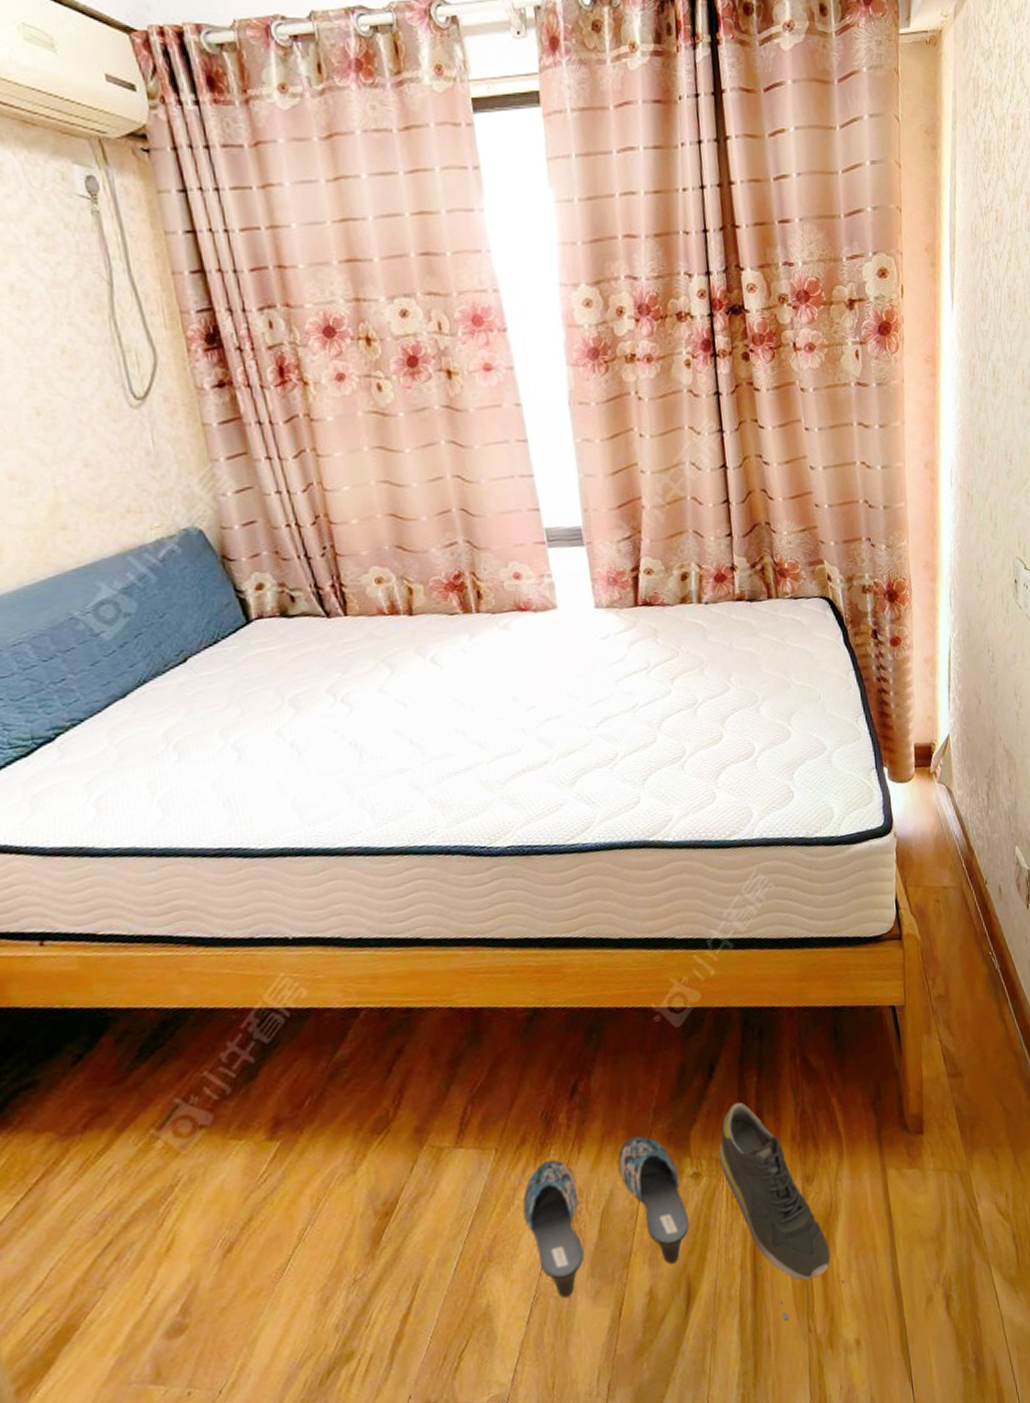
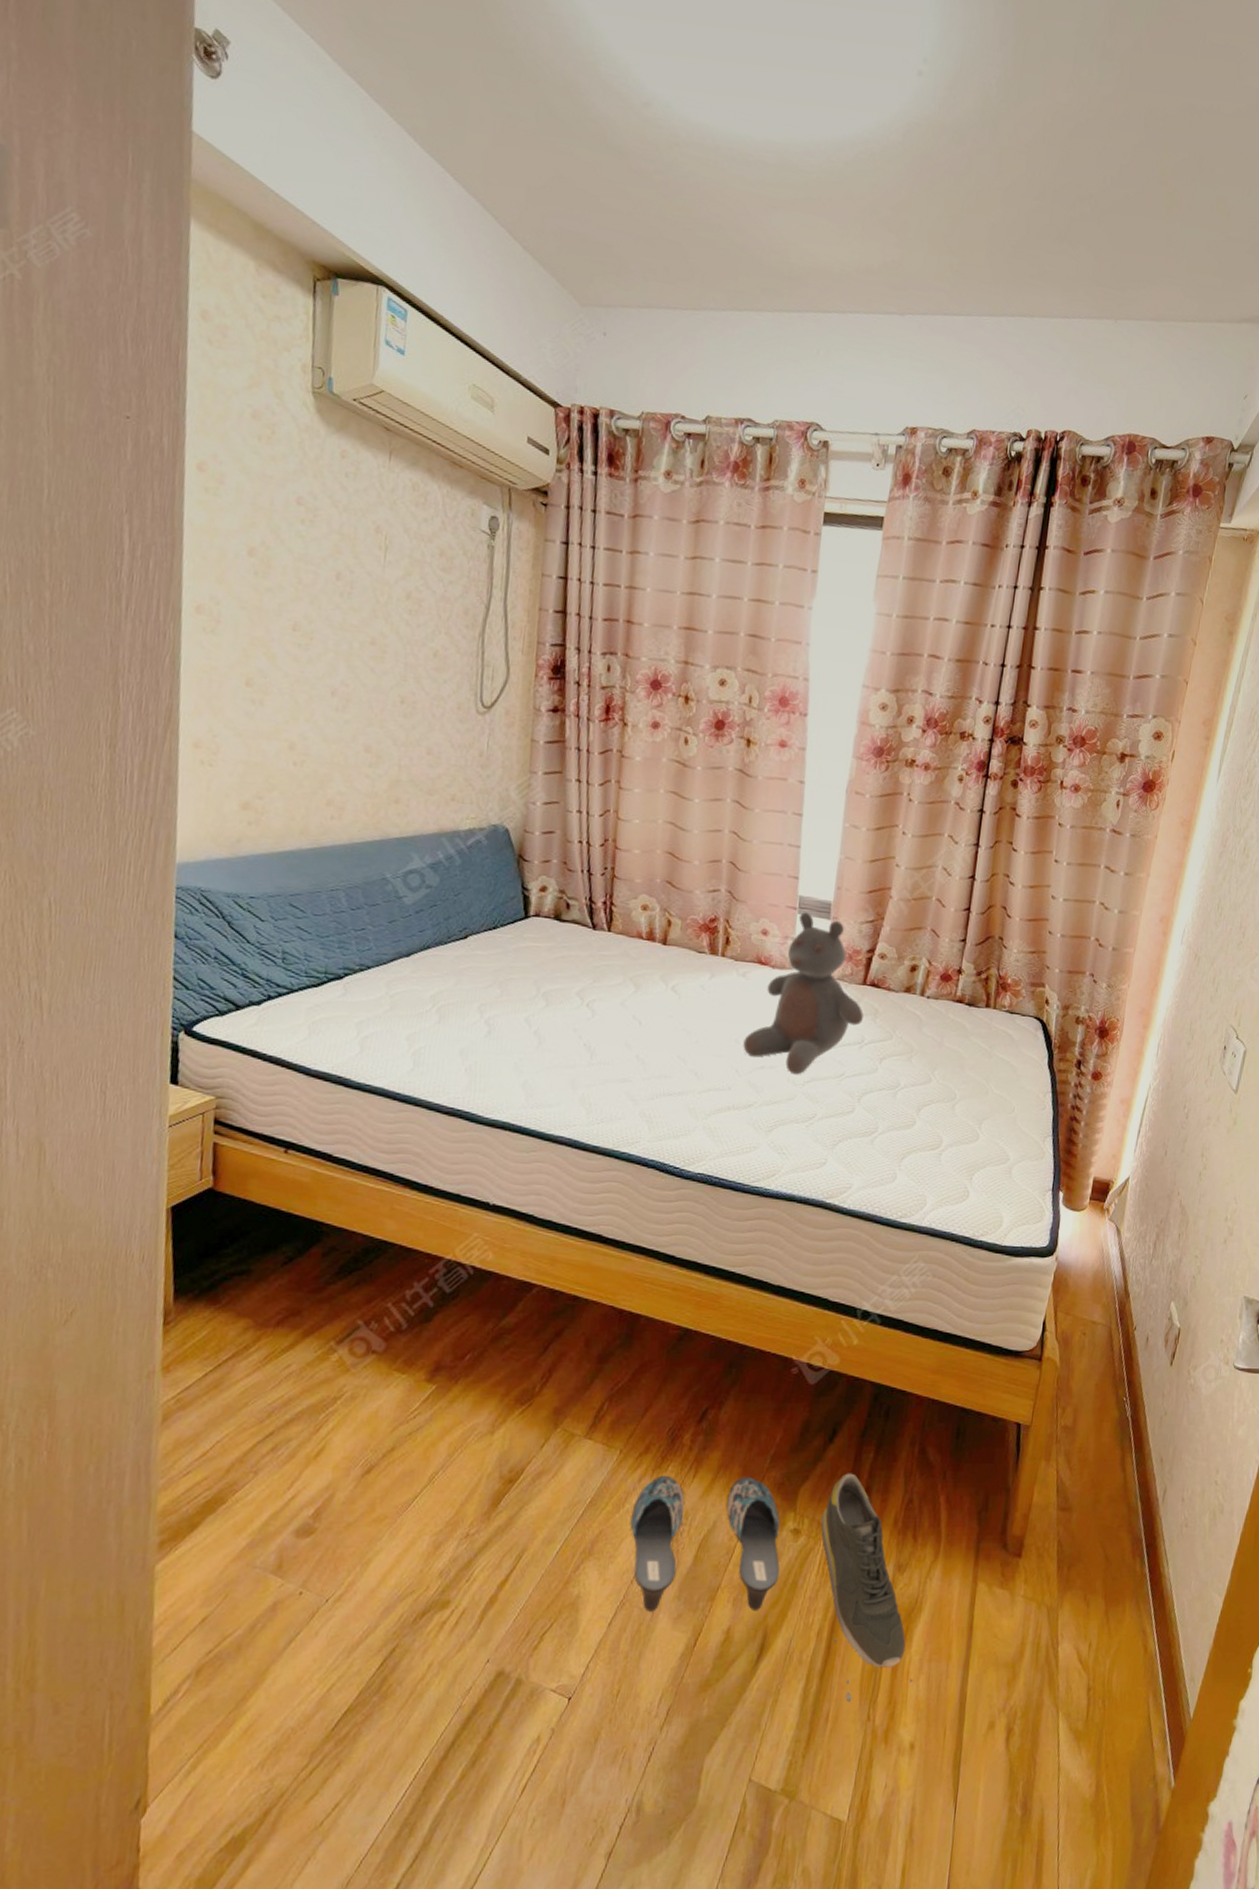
teddy bear: none [522,544,644,719] -> present [743,912,864,1075]

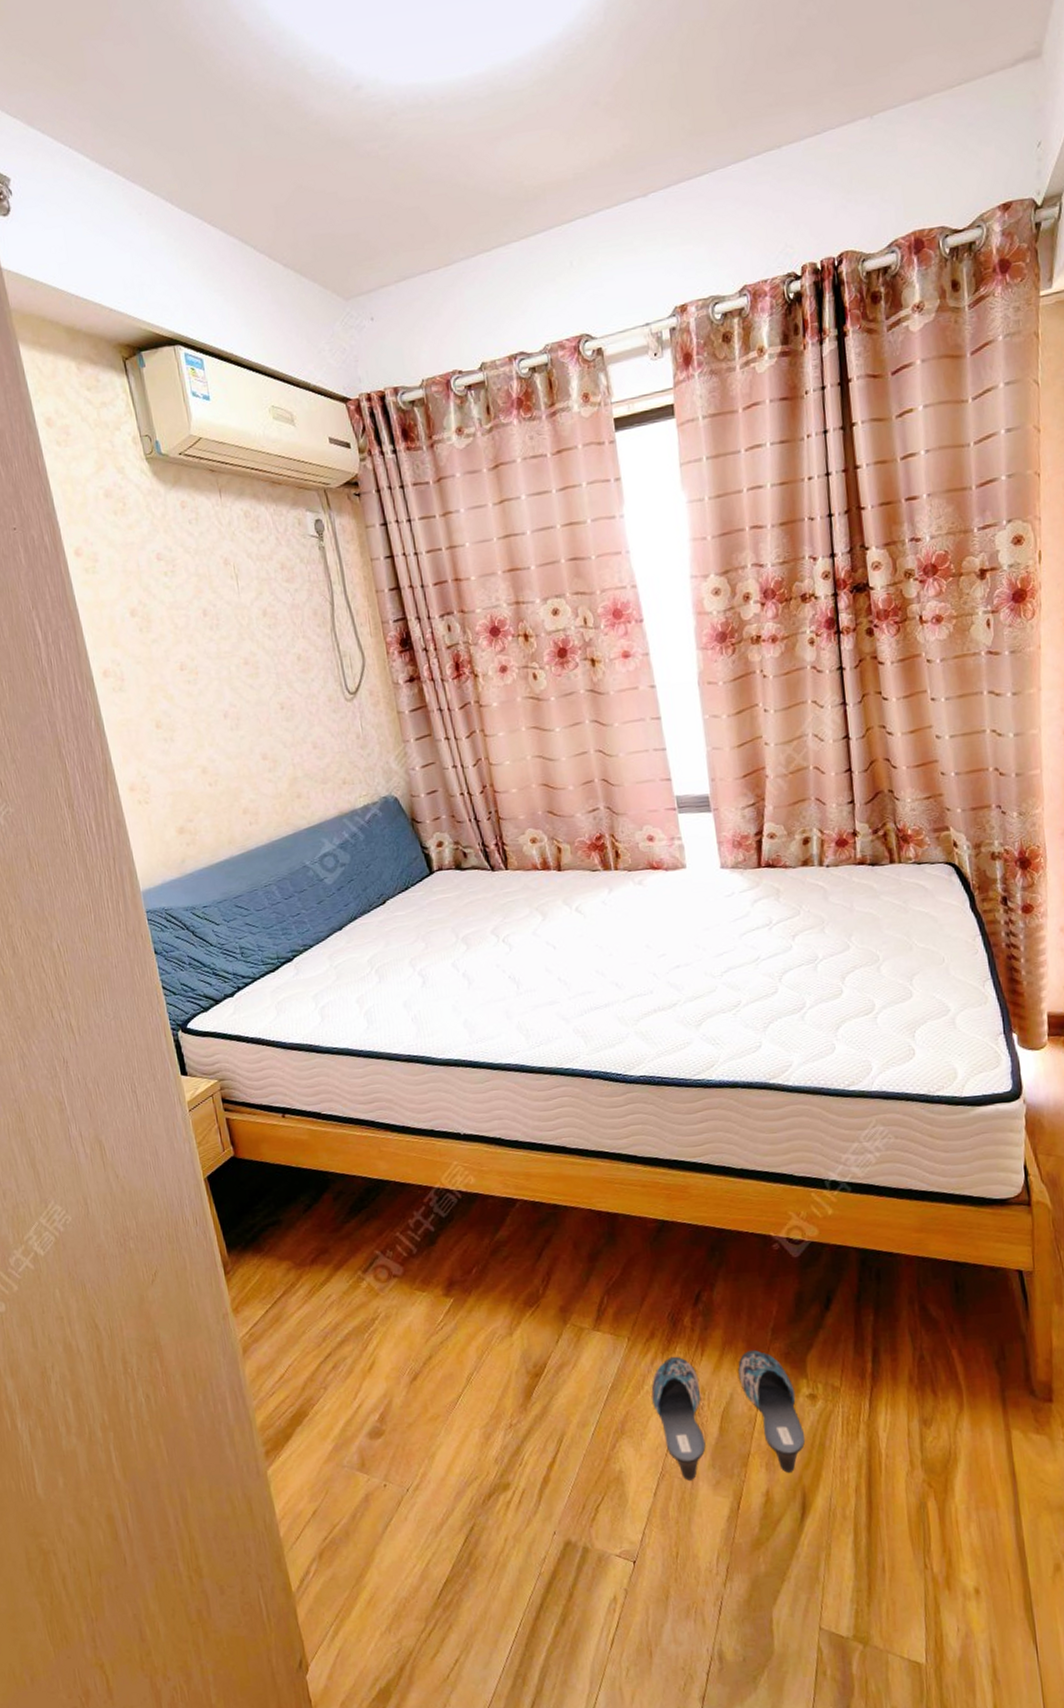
teddy bear: present [743,912,864,1075] -> none [654,810,766,968]
shoe: present [820,1473,914,1703] -> none [834,1336,964,1553]

